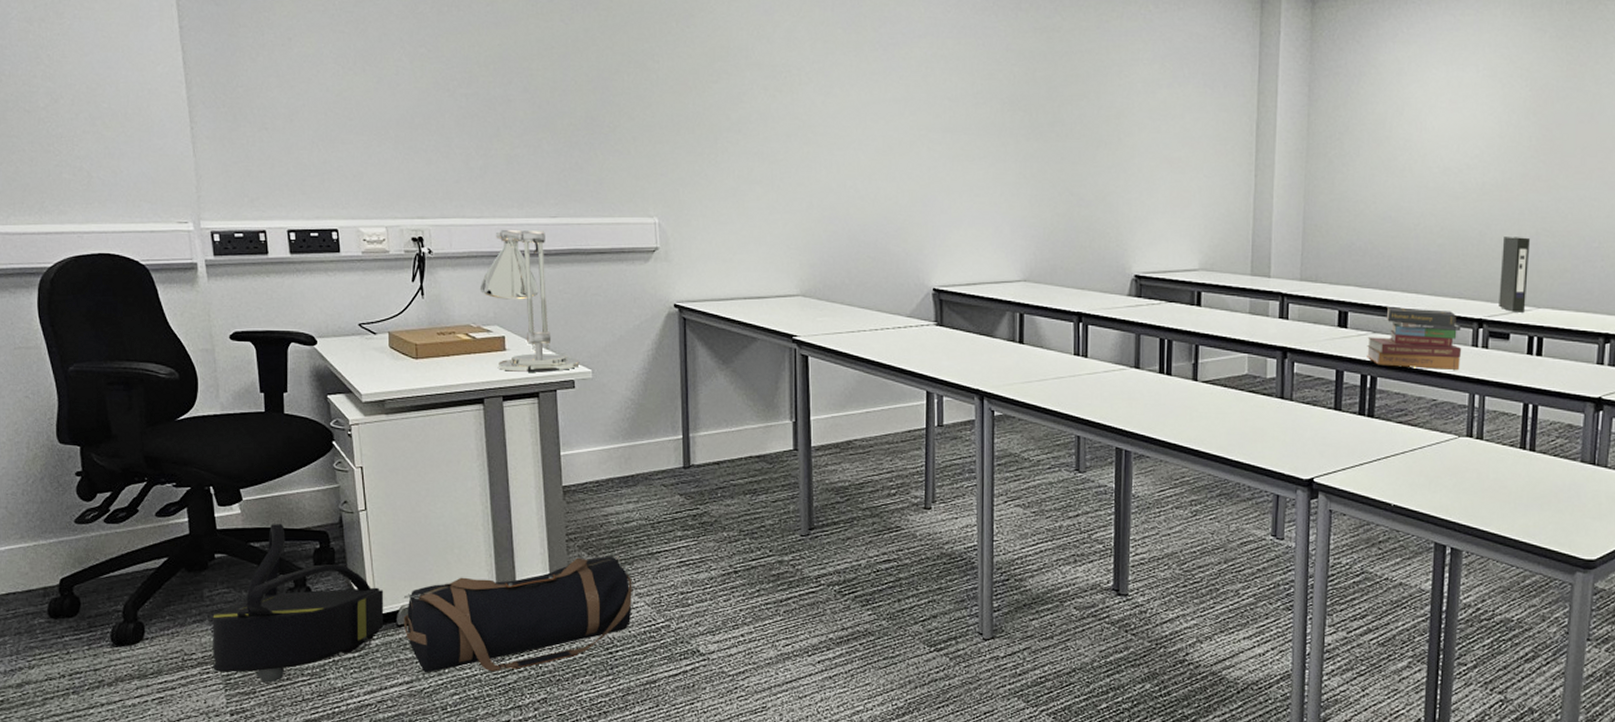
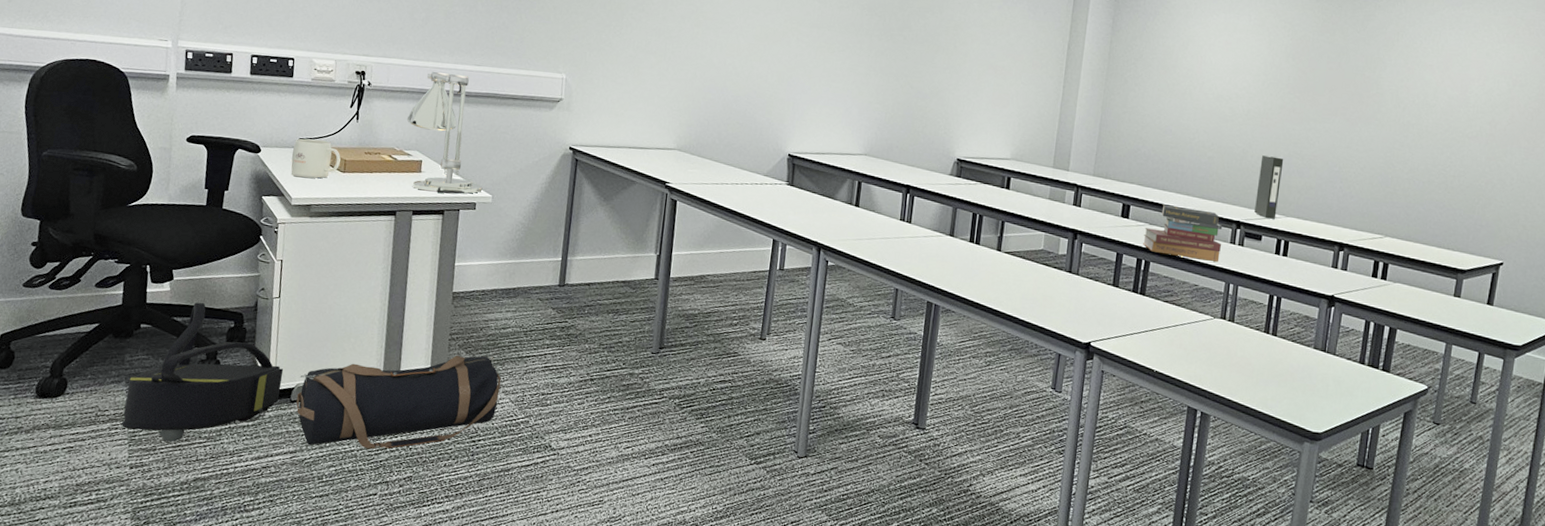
mug: none [353,323,411,370] -> present [290,138,341,179]

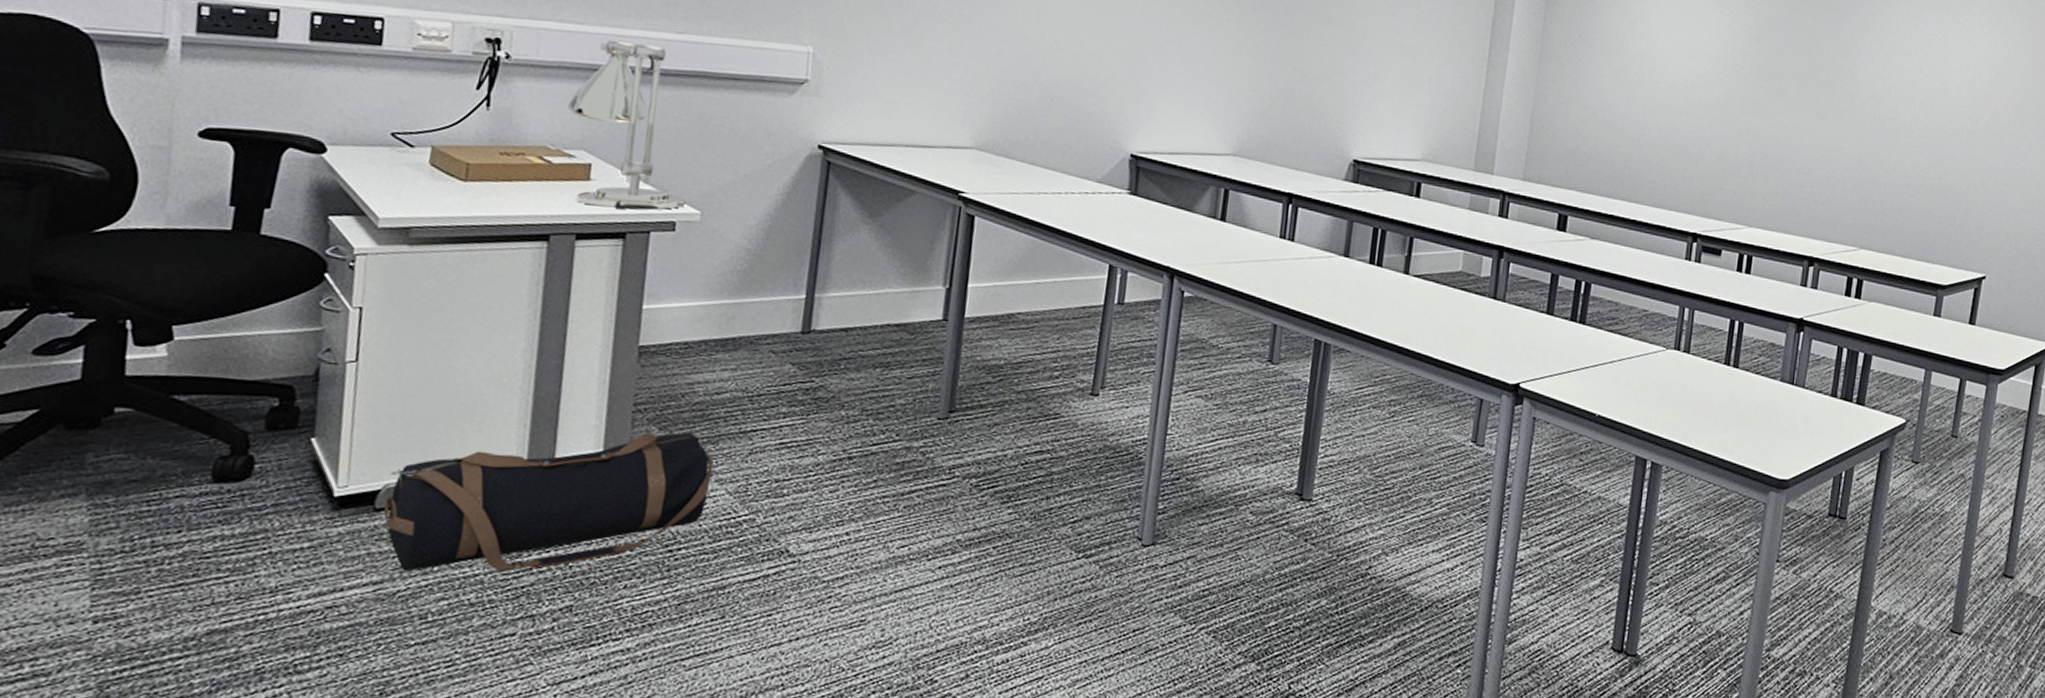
backpack: present [121,302,284,442] -> none [77,372,363,580]
mug: present [290,138,341,179] -> none [377,132,461,190]
books: present [1143,204,1223,262] -> none [1583,214,1677,282]
binder: present [1254,155,1284,219] -> none [1713,155,1747,230]

